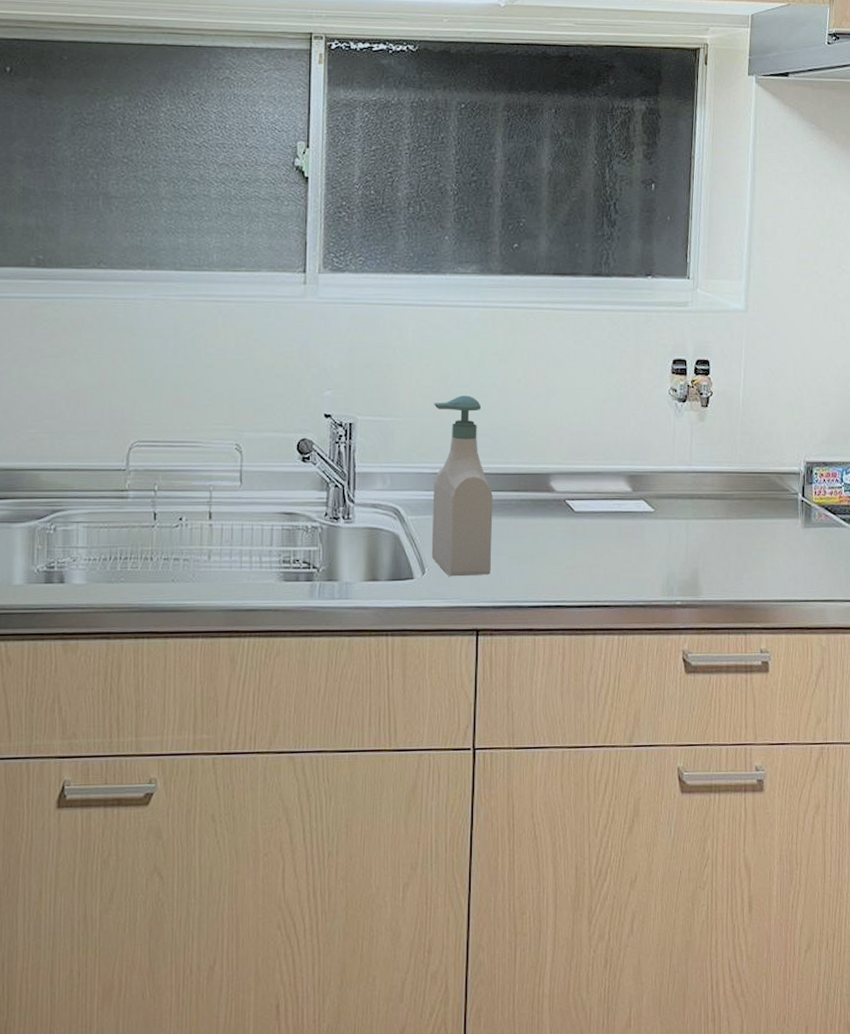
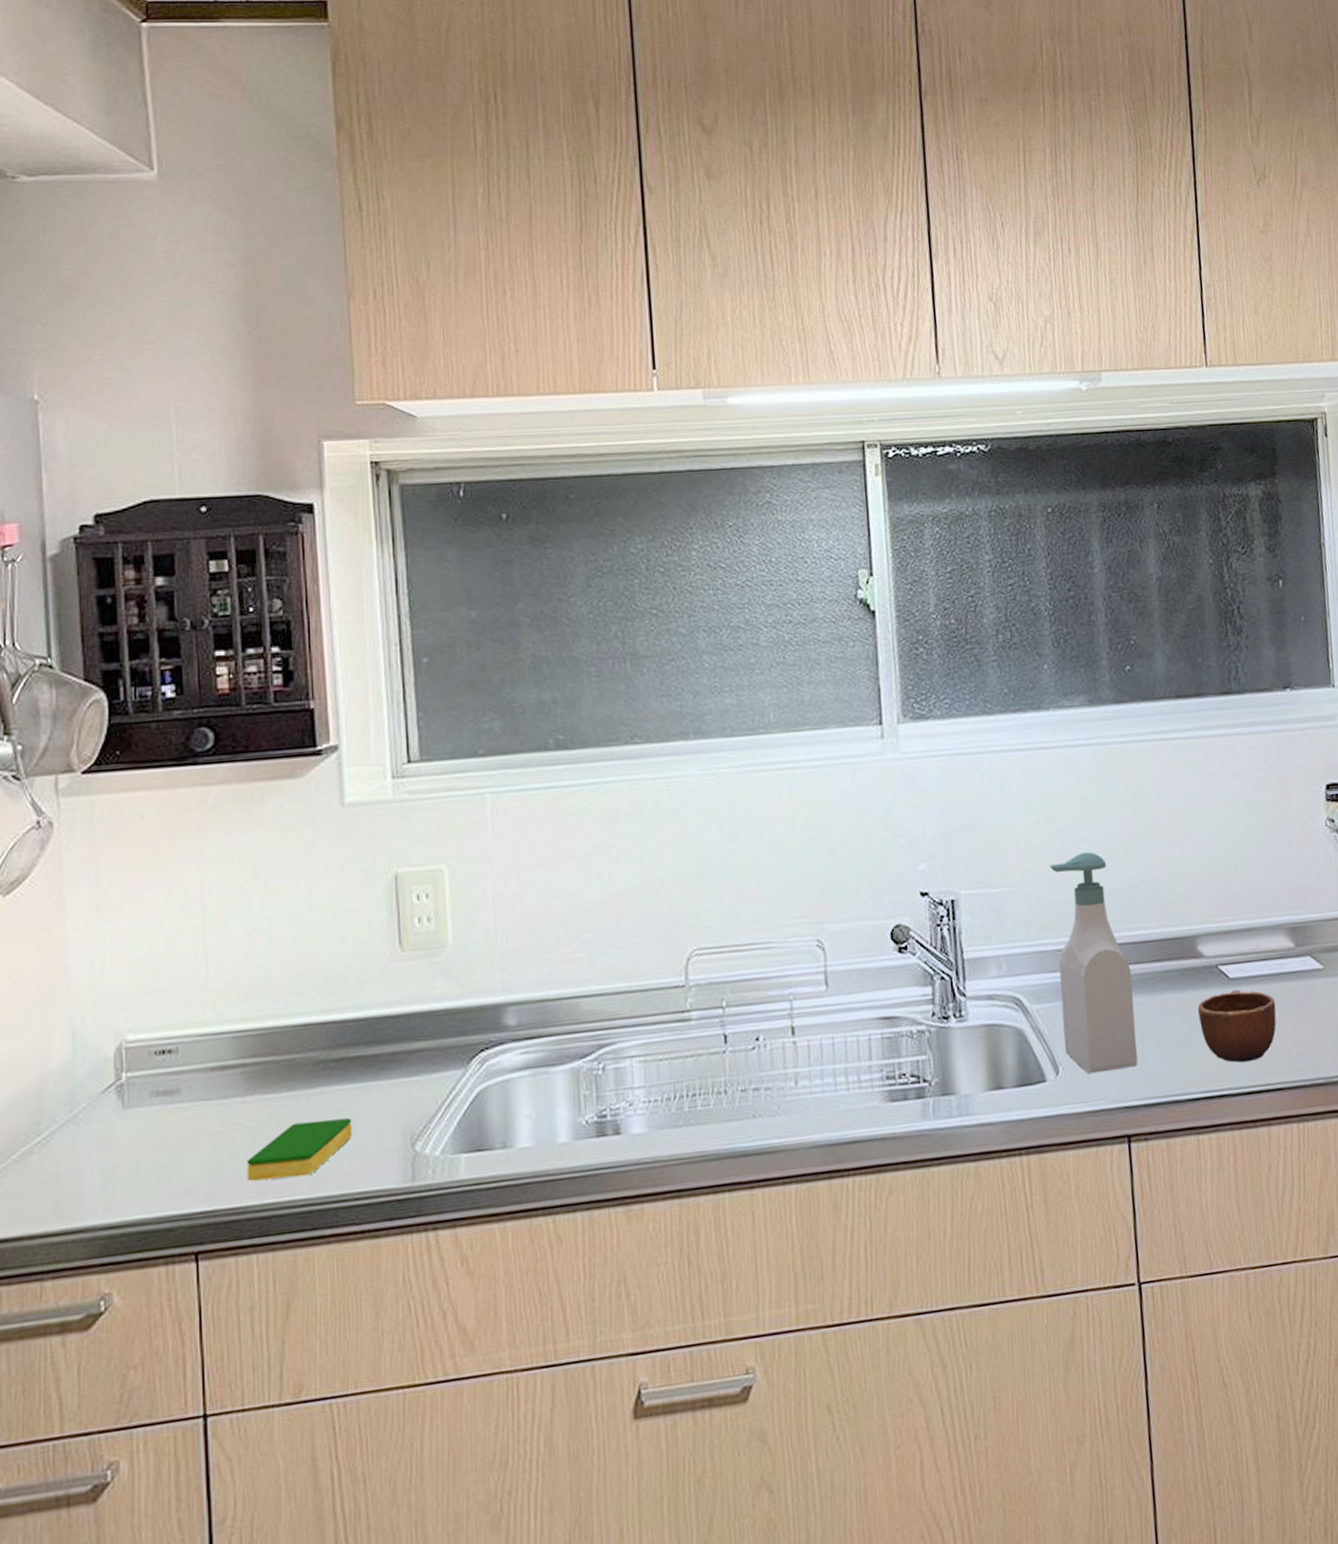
mug: none [546,521,611,582] -> present [1198,989,1277,1063]

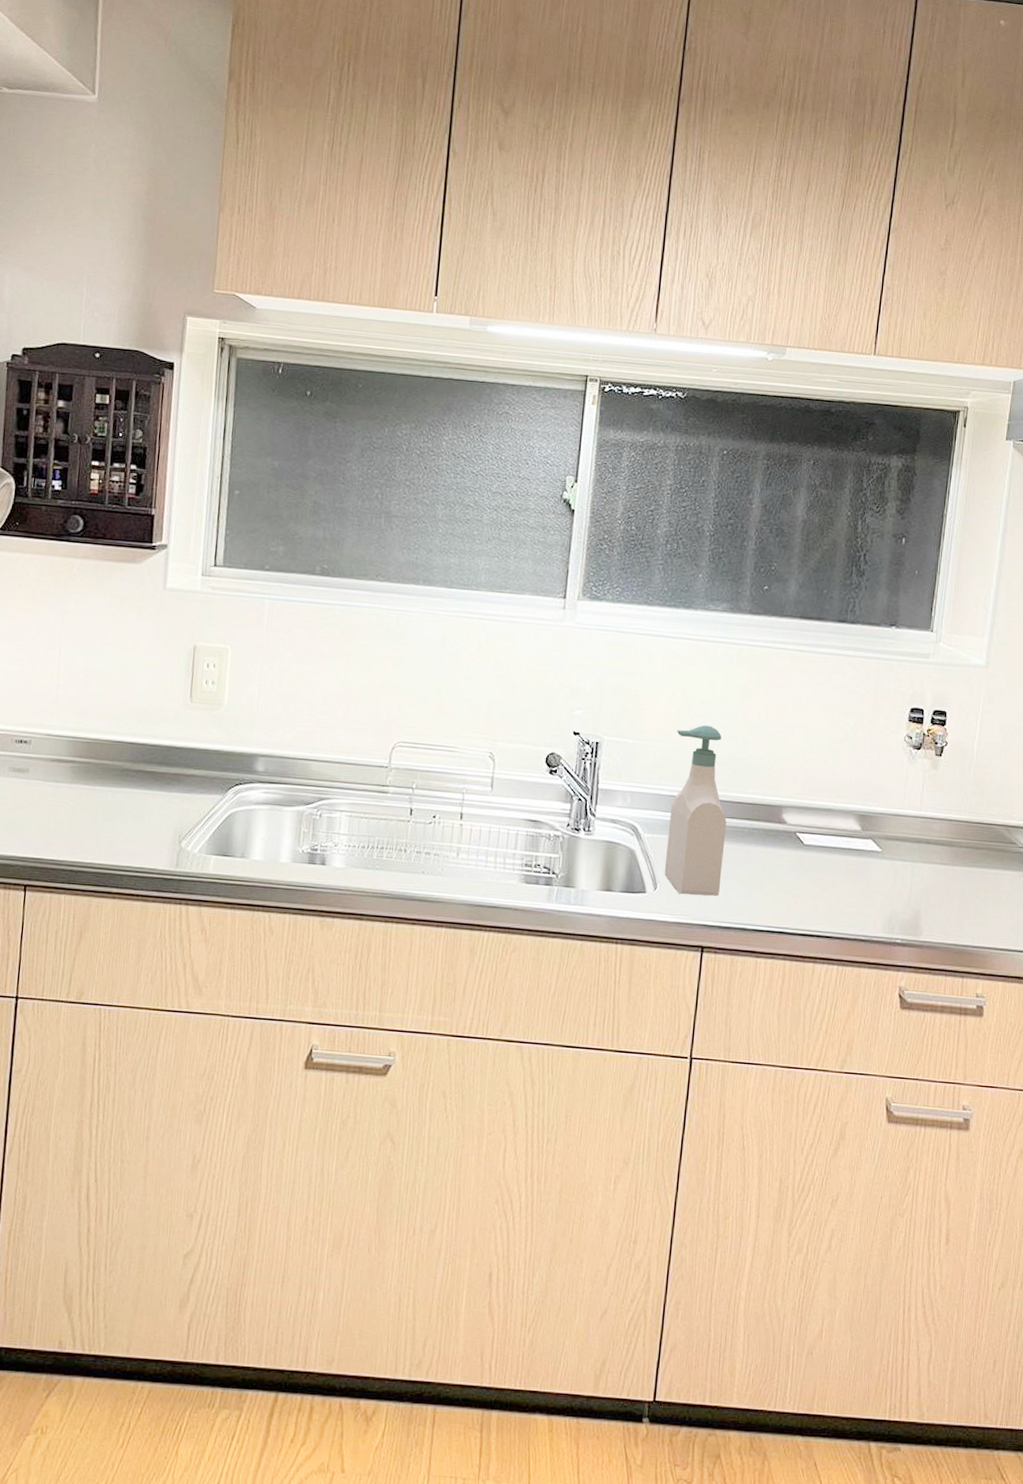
dish sponge: present [247,1118,353,1182] -> none [65,809,141,848]
mug: present [1198,989,1277,1063] -> none [773,853,837,911]

